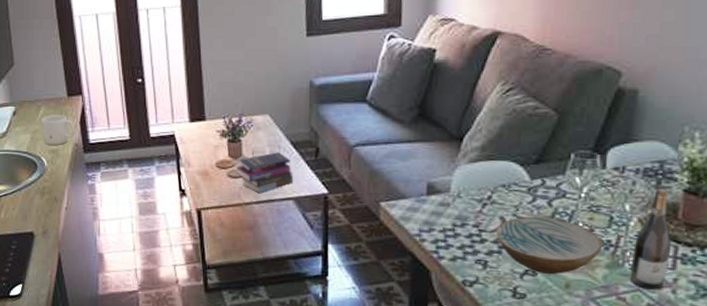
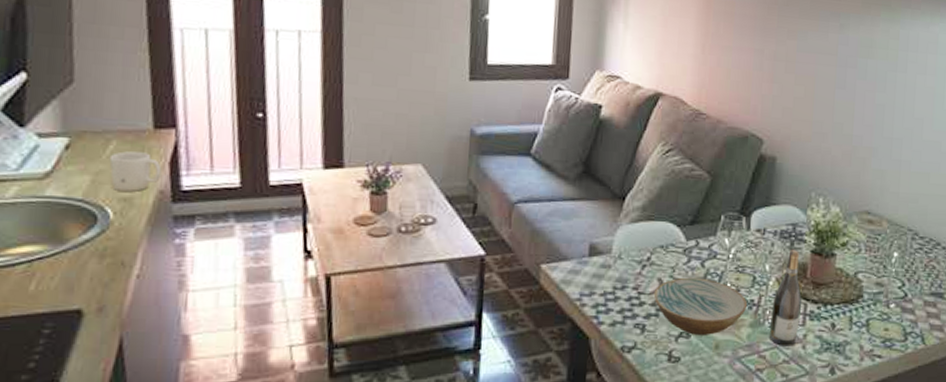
books: present [236,152,294,194] -> none [378,207,447,256]

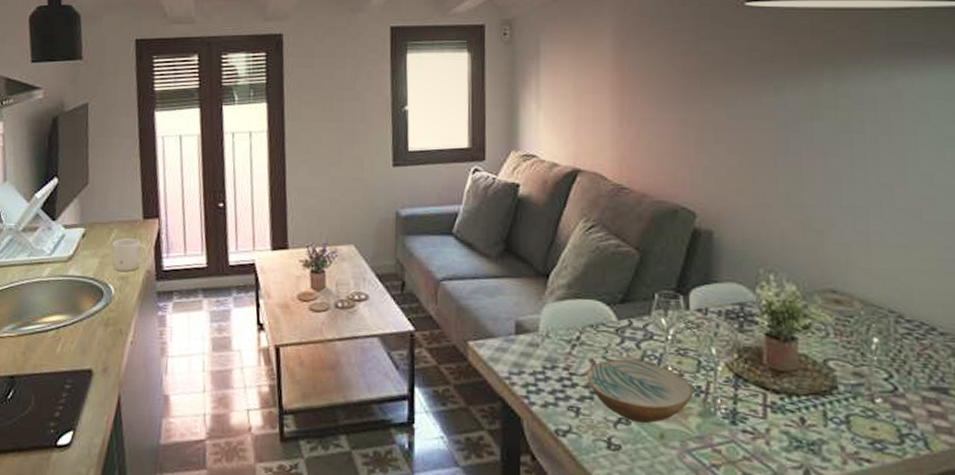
wine bottle: present [768,249,802,346] -> none [722,331,761,441]

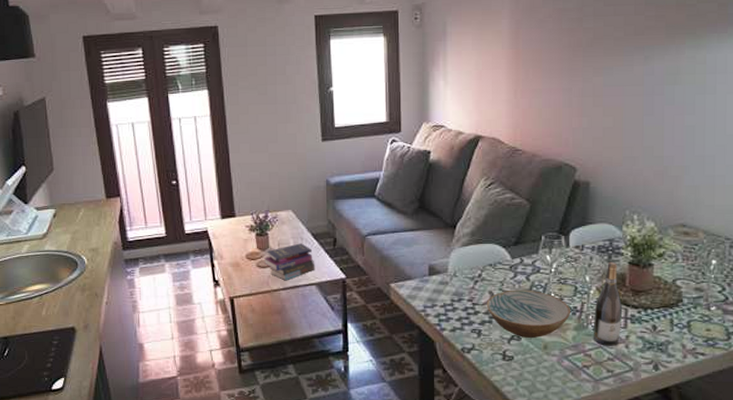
mug: present [112,238,149,271] -> none [80,216,114,244]
books: none [319,285,379,330] -> present [264,243,315,281]
wine bottle: none [722,331,761,441] -> present [593,261,623,346]

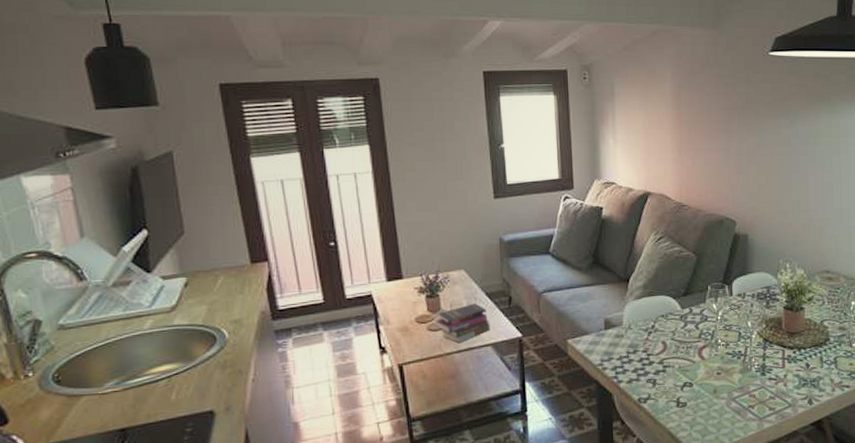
bowl: present [486,290,570,338] -> none [660,338,736,384]
wine bottle: present [593,261,623,346] -> none [756,307,781,386]

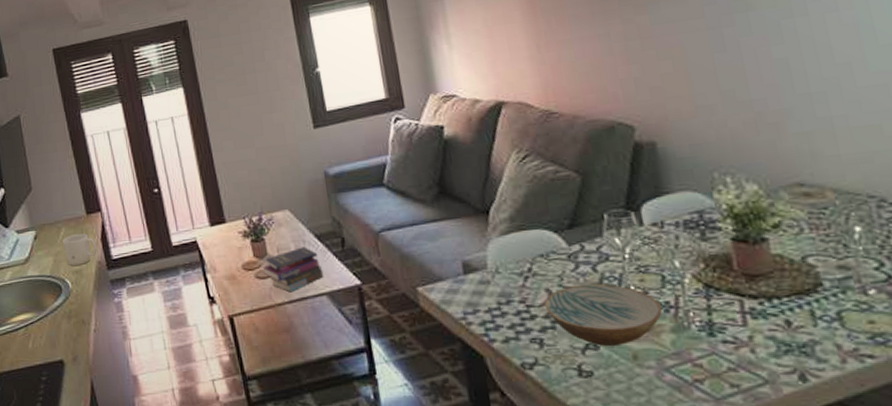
mug: none [219,283,261,315] -> present [62,233,97,266]
bowl: none [660,338,736,384] -> present [544,283,662,346]

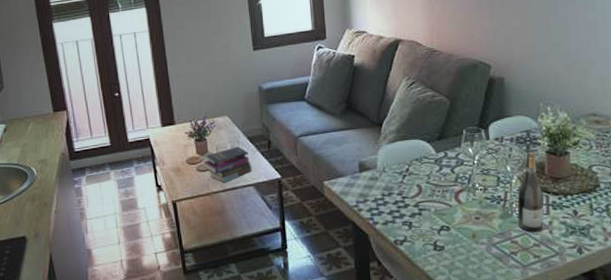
mug: present [62,233,97,266] -> none [30,128,61,156]
bowl: present [544,283,662,346] -> none [415,181,495,228]
wine bottle: none [694,239,740,352] -> present [517,151,544,233]

